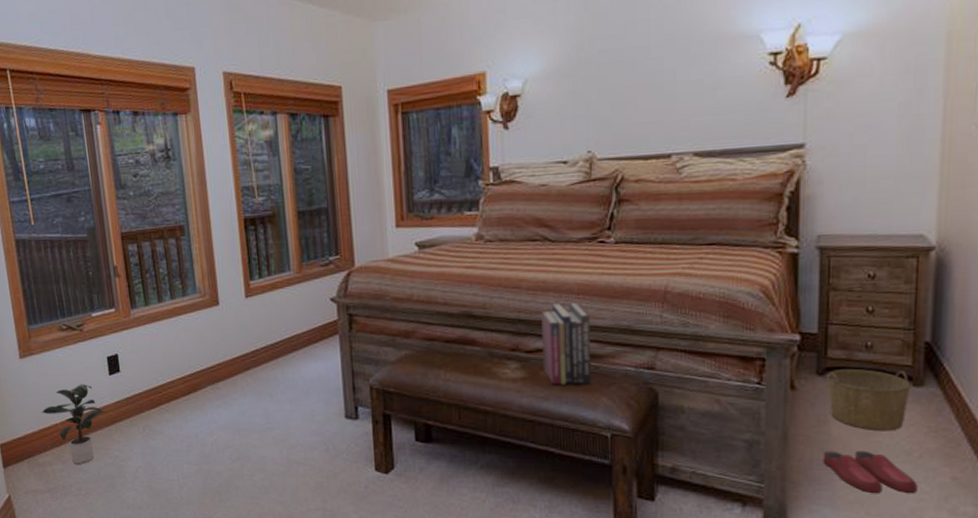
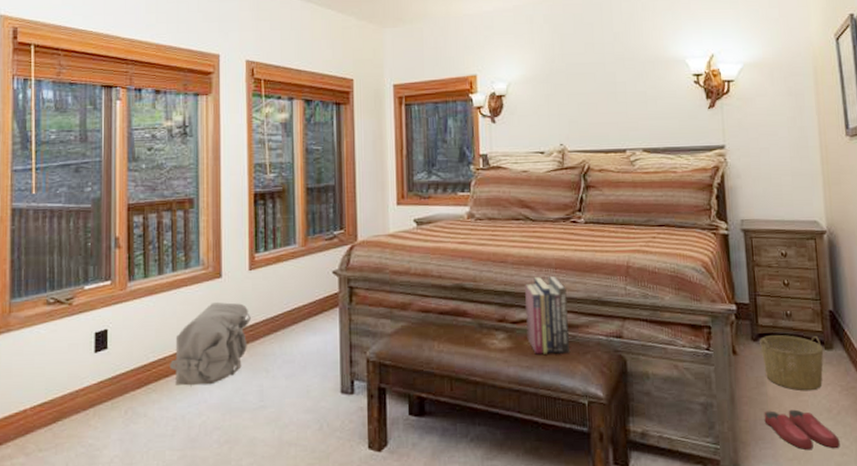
potted plant: present [42,384,108,464] -> none [10,363,88,456]
duffel bag: none [178,329,251,408] -> present [170,302,251,386]

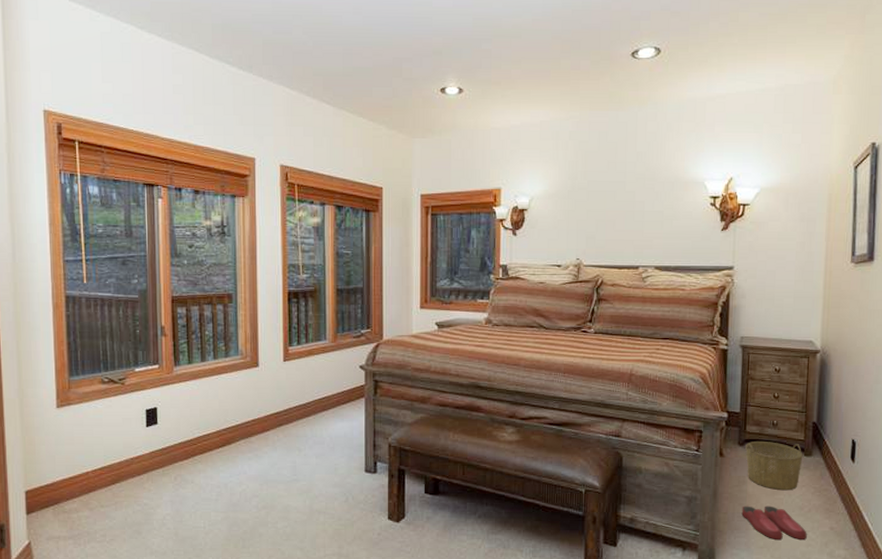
duffel bag: present [170,302,251,386] -> none [213,389,285,459]
books: present [525,276,569,355] -> none [534,380,573,448]

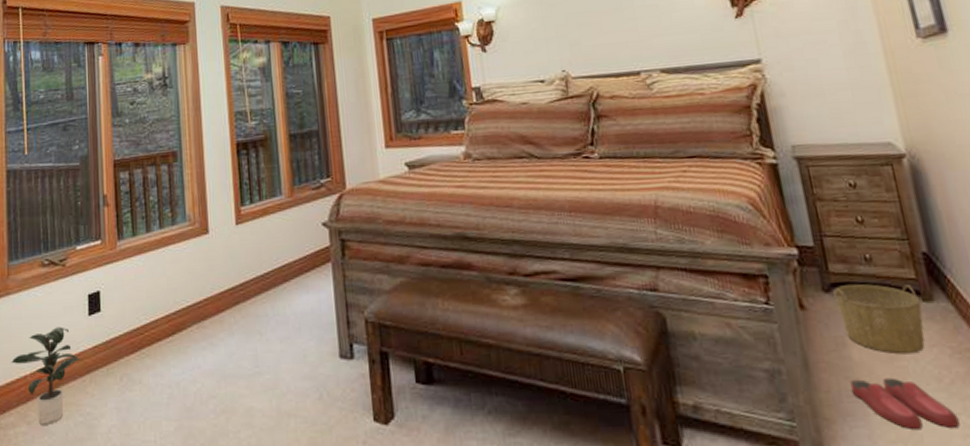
potted plant: none [74,434,141,511] -> present [11,326,84,425]

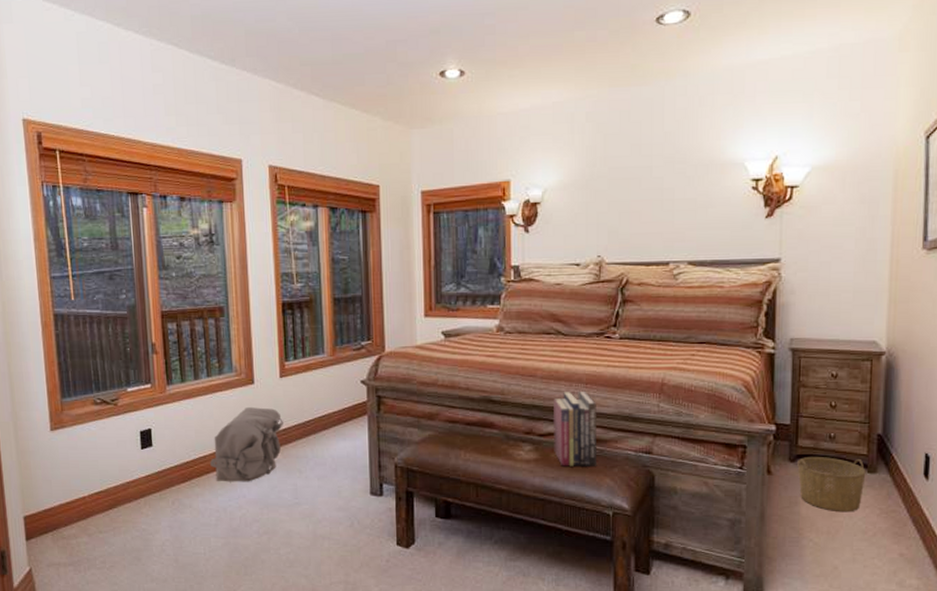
potted plant: present [11,326,84,425] -> none [70,457,138,537]
duffel bag: none [162,260,241,351] -> present [210,407,283,482]
books: none [535,221,595,312] -> present [554,392,596,467]
slippers: present [849,377,960,429] -> none [794,529,872,567]

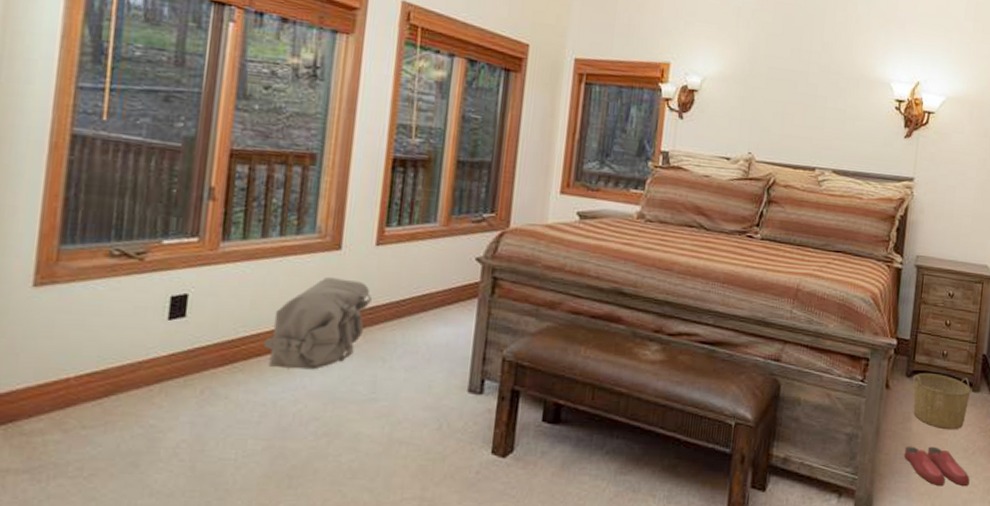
books: present [554,392,596,467] -> none [682,290,731,372]
slippers: none [794,529,872,567] -> present [904,446,970,486]

